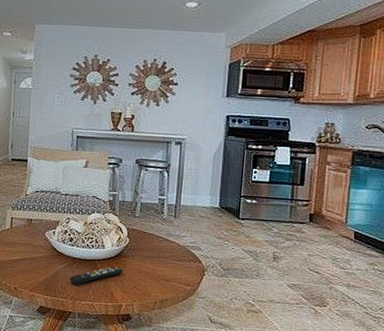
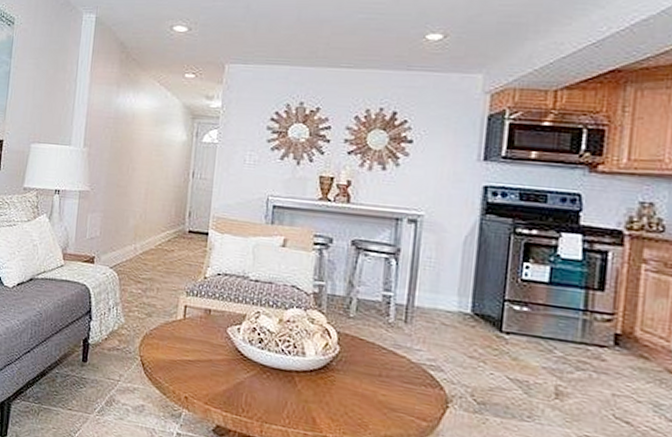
remote control: present [70,266,123,285] -> none [257,382,330,403]

